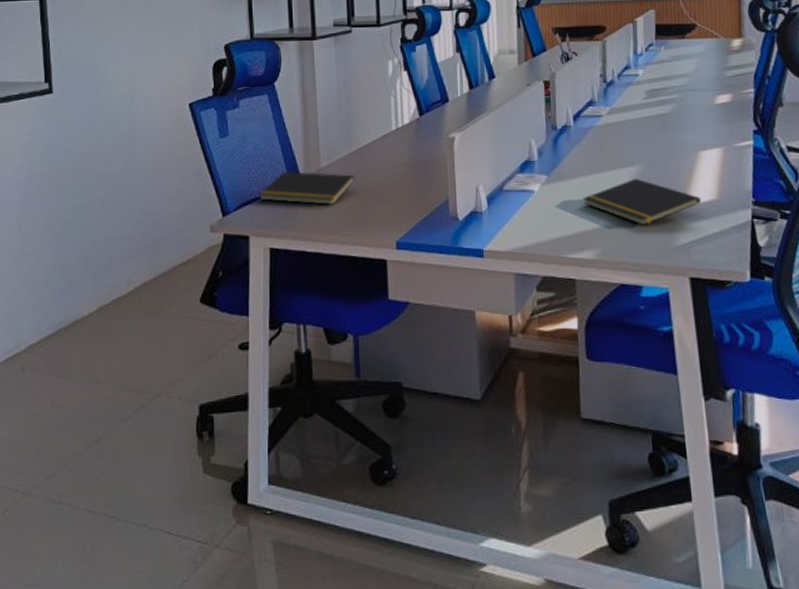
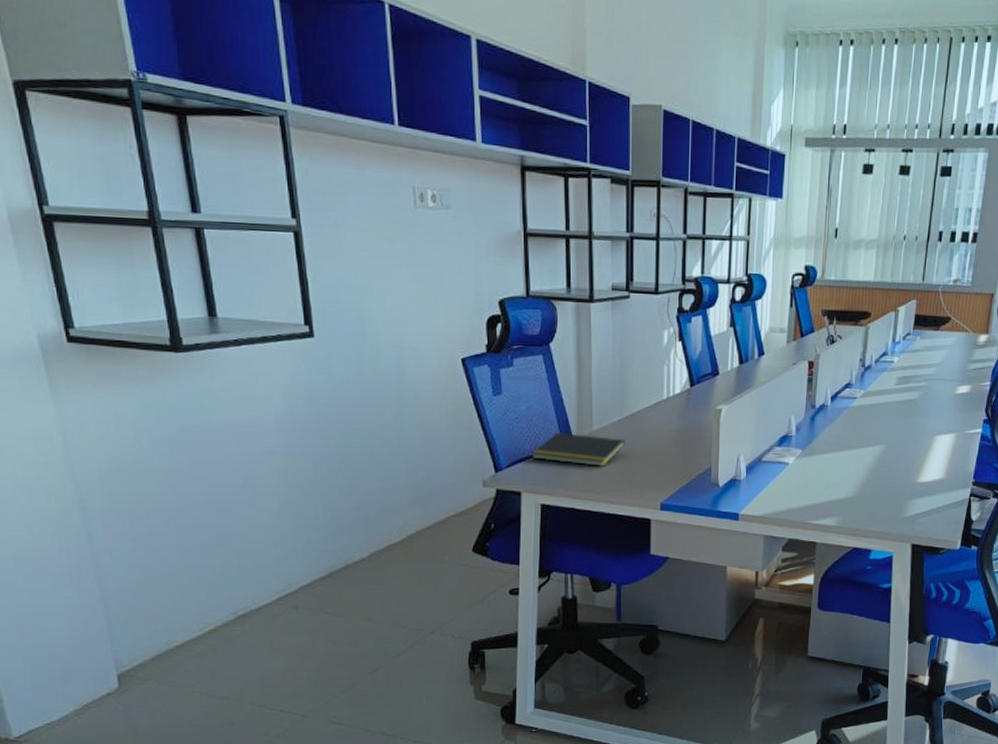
notepad: present [583,178,701,226] -> none [831,456,931,499]

